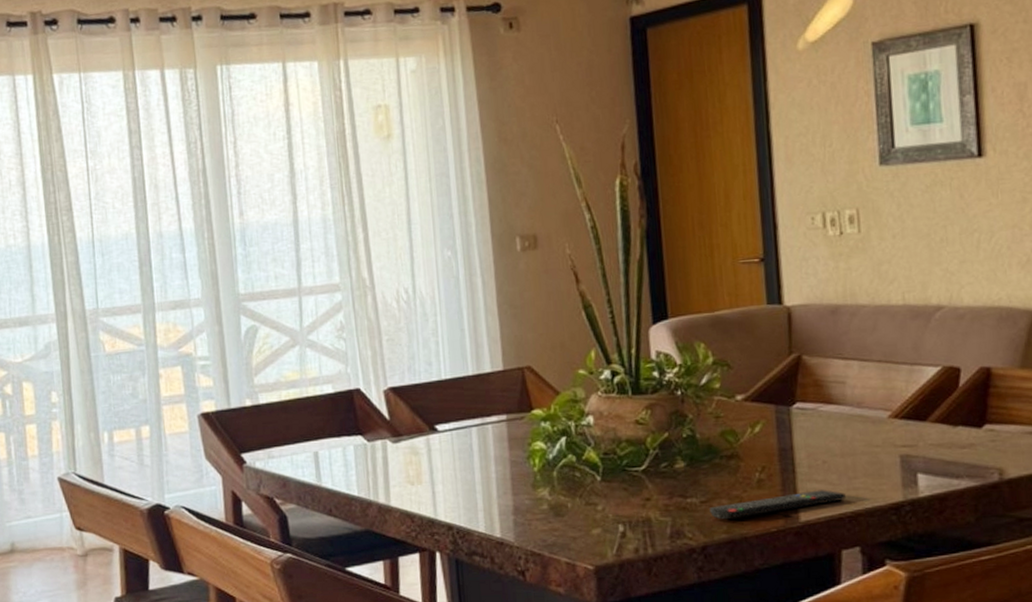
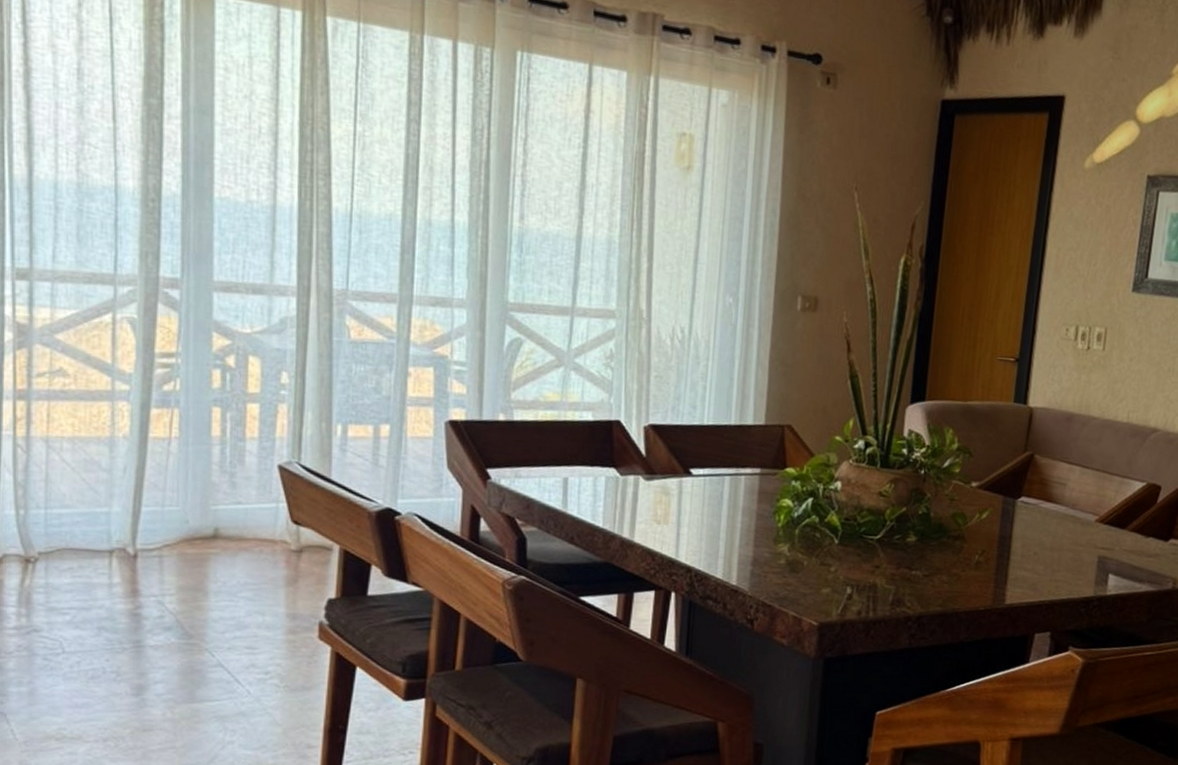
remote control: present [710,490,846,520] -> none [930,577,1048,594]

